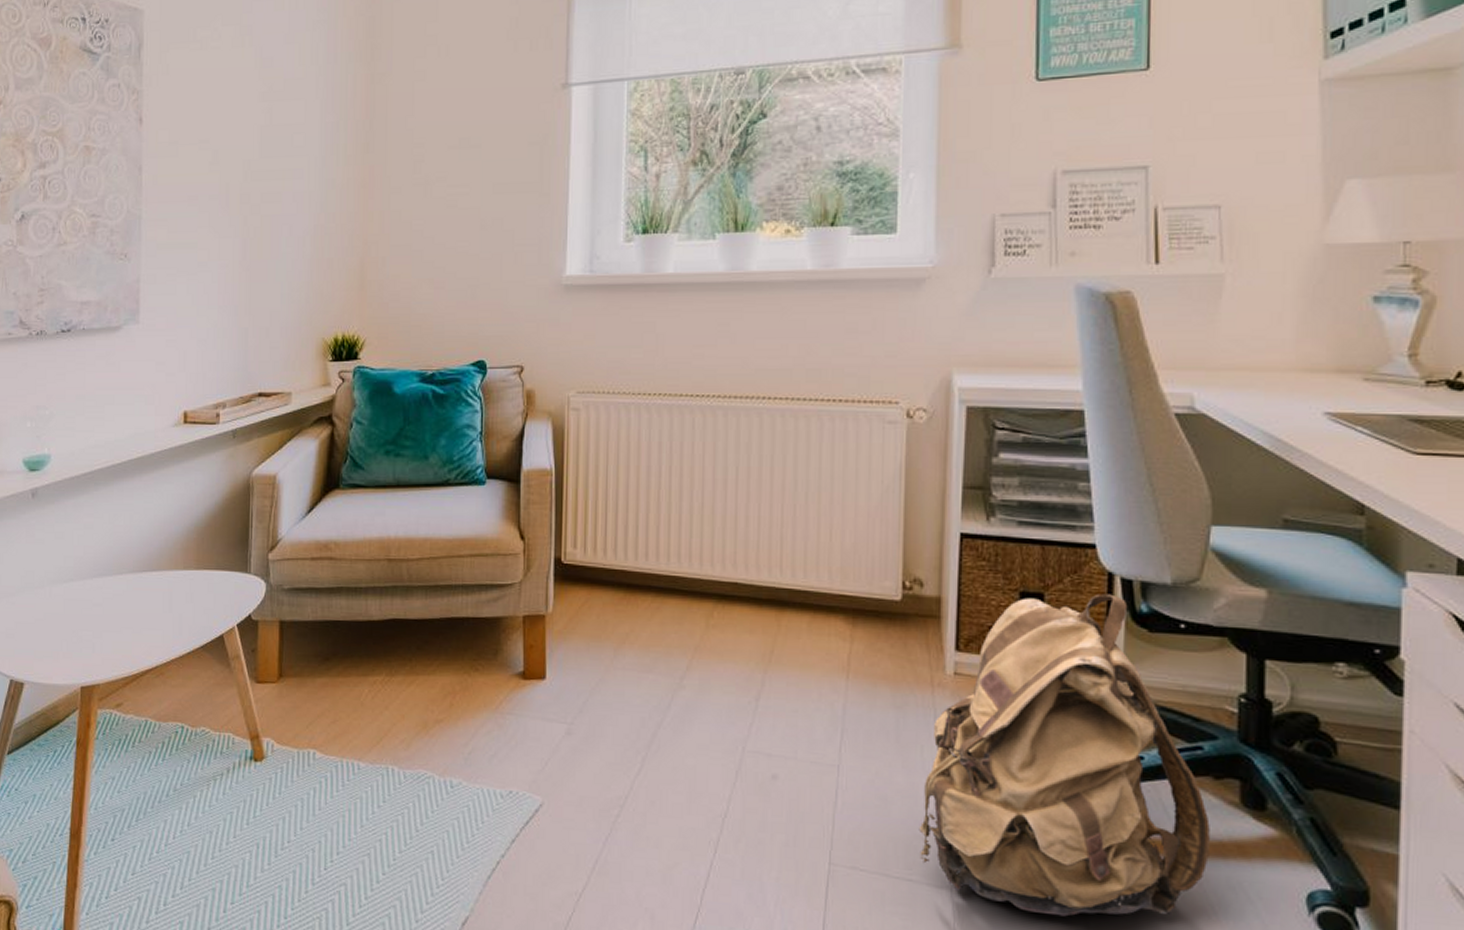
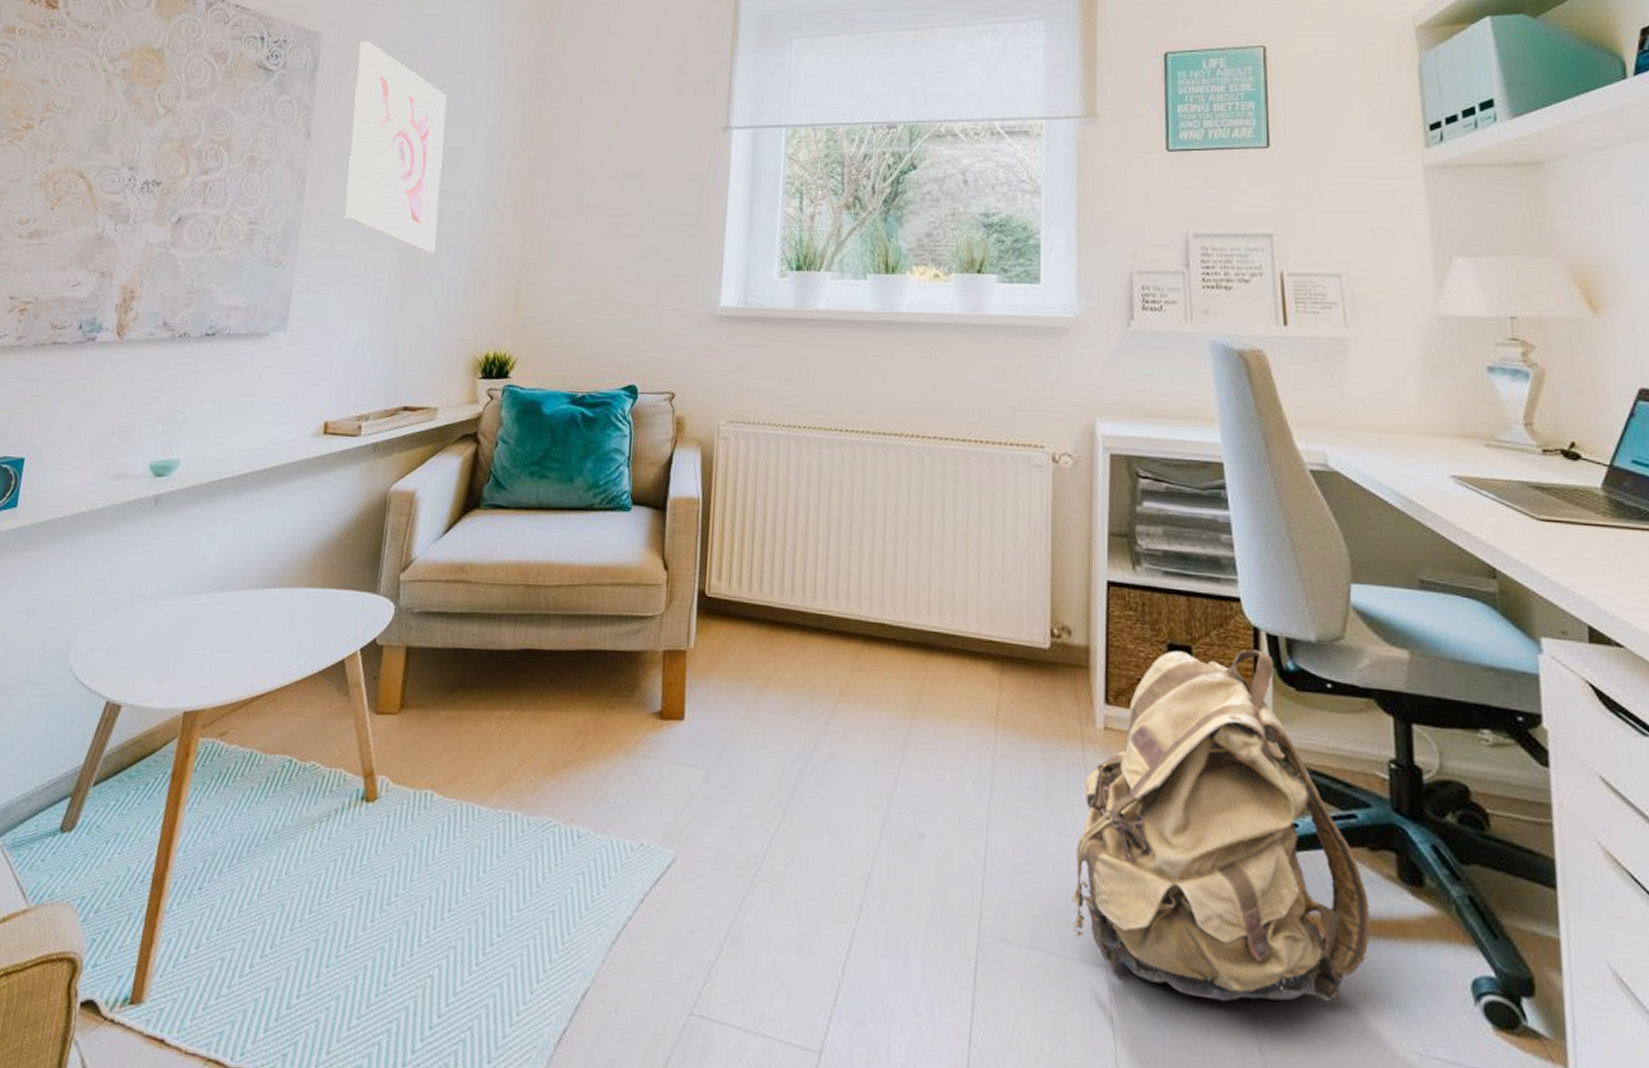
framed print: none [182,14,277,237] -> present [344,40,447,253]

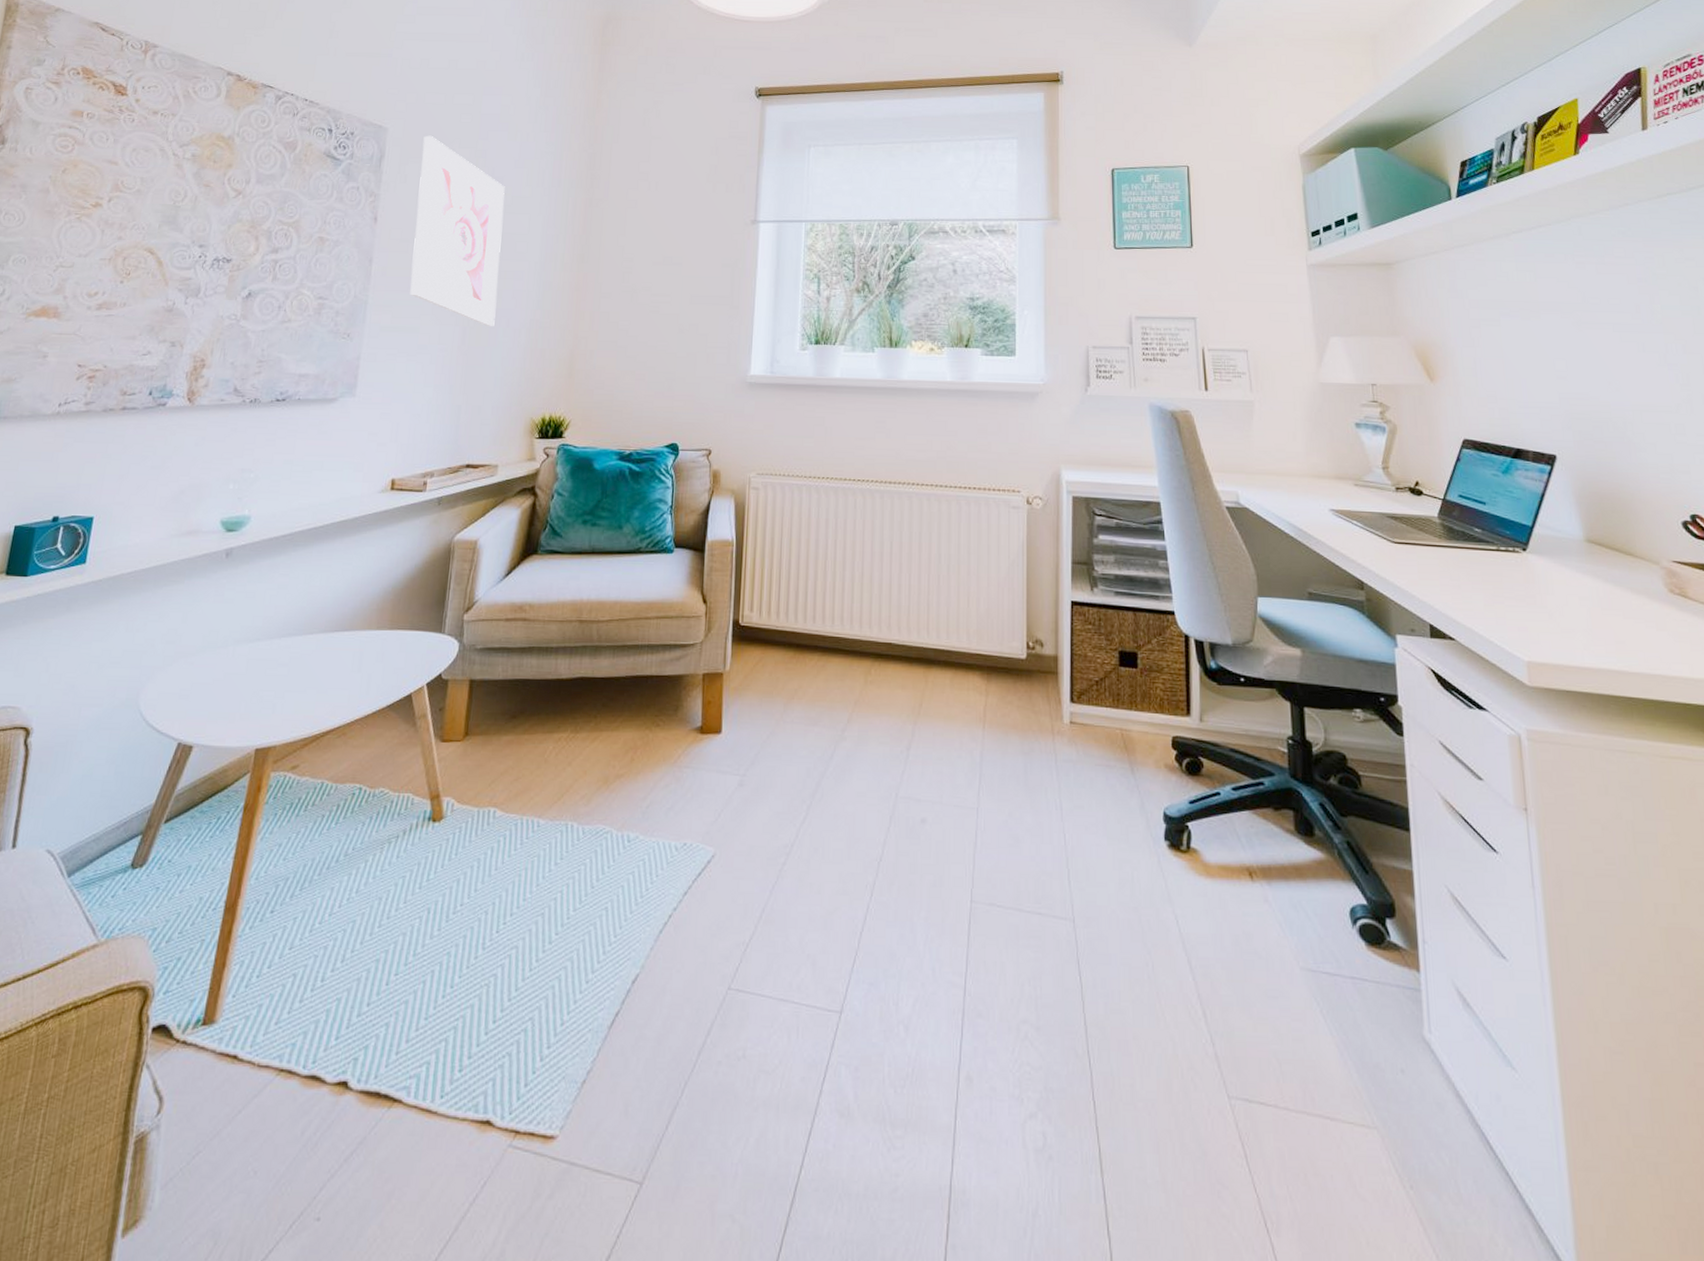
backpack: present [1071,649,1370,1002] -> none [1045,653,1275,941]

